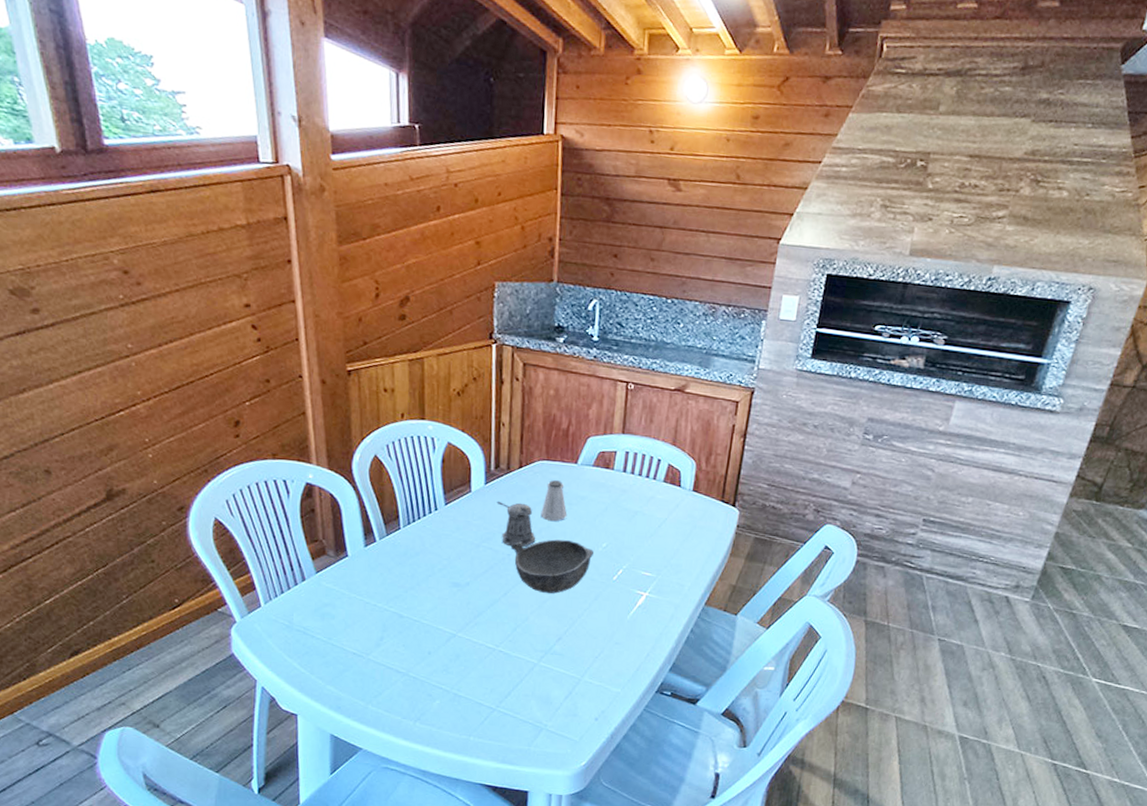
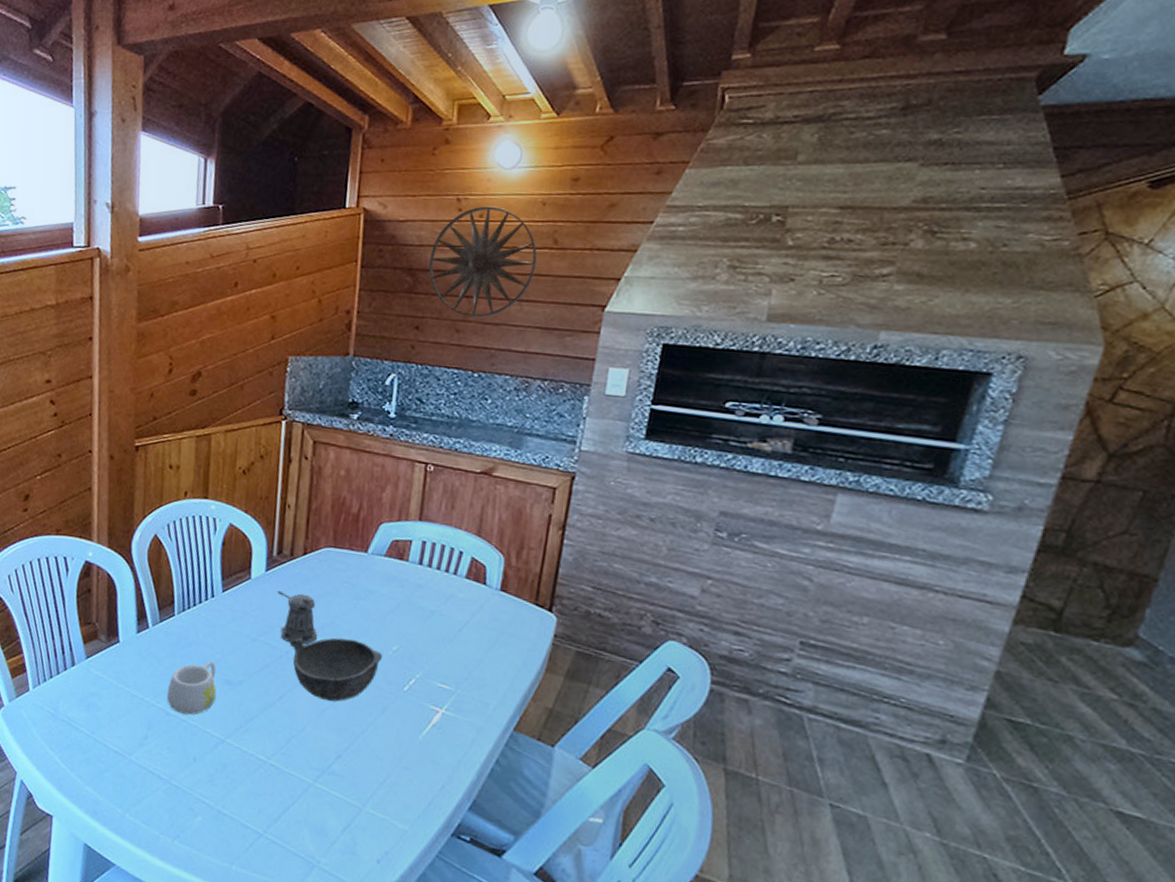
mug: none [398,567,446,616] -> present [167,660,217,715]
saltshaker: present [541,480,567,521] -> none [324,570,354,617]
wall art: none [624,139,723,248] -> present [428,206,538,318]

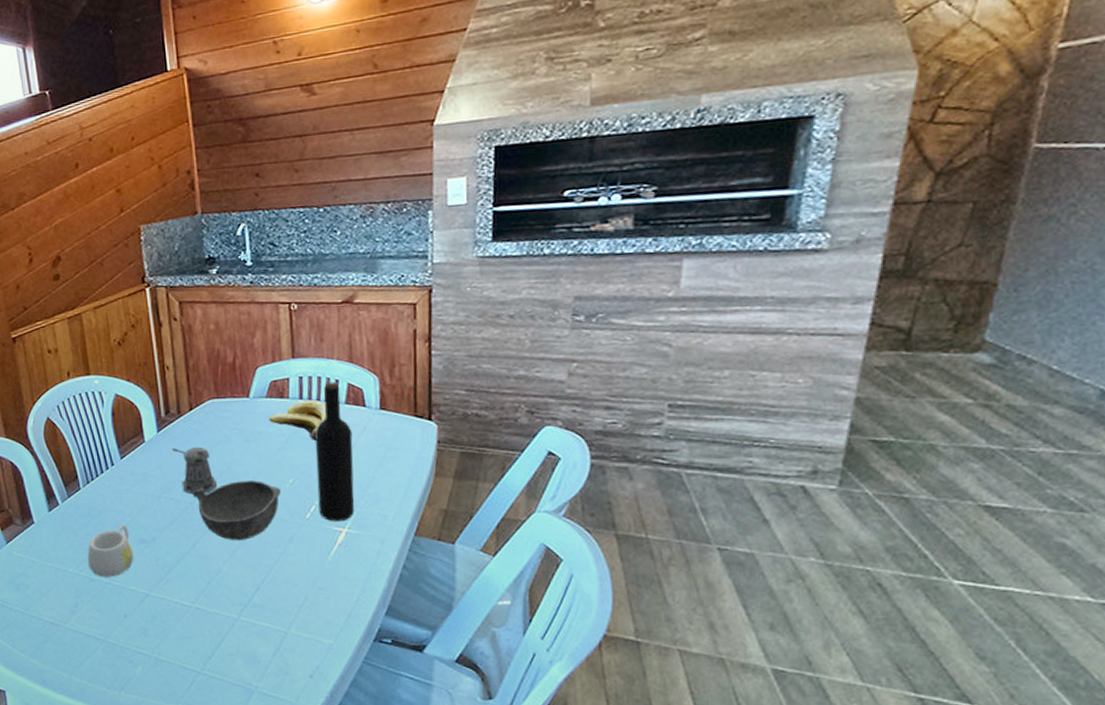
banana: none [383,566,445,610] -> present [269,399,326,440]
wine bottle: none [418,552,468,701] -> present [314,381,355,522]
wall art: present [428,206,538,318] -> none [257,42,361,155]

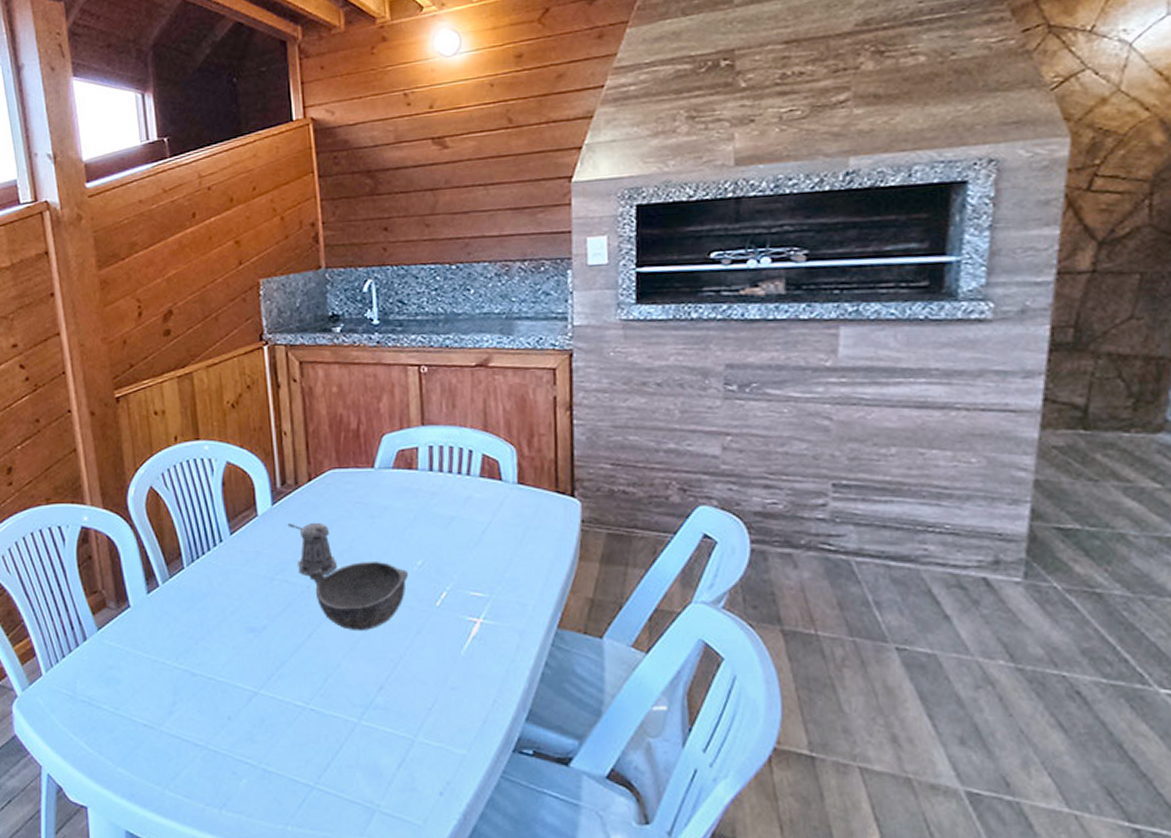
mug: present [87,524,134,577] -> none [188,609,241,671]
banana: present [269,399,326,440] -> none [396,471,459,517]
wine bottle: present [314,381,355,522] -> none [445,452,491,611]

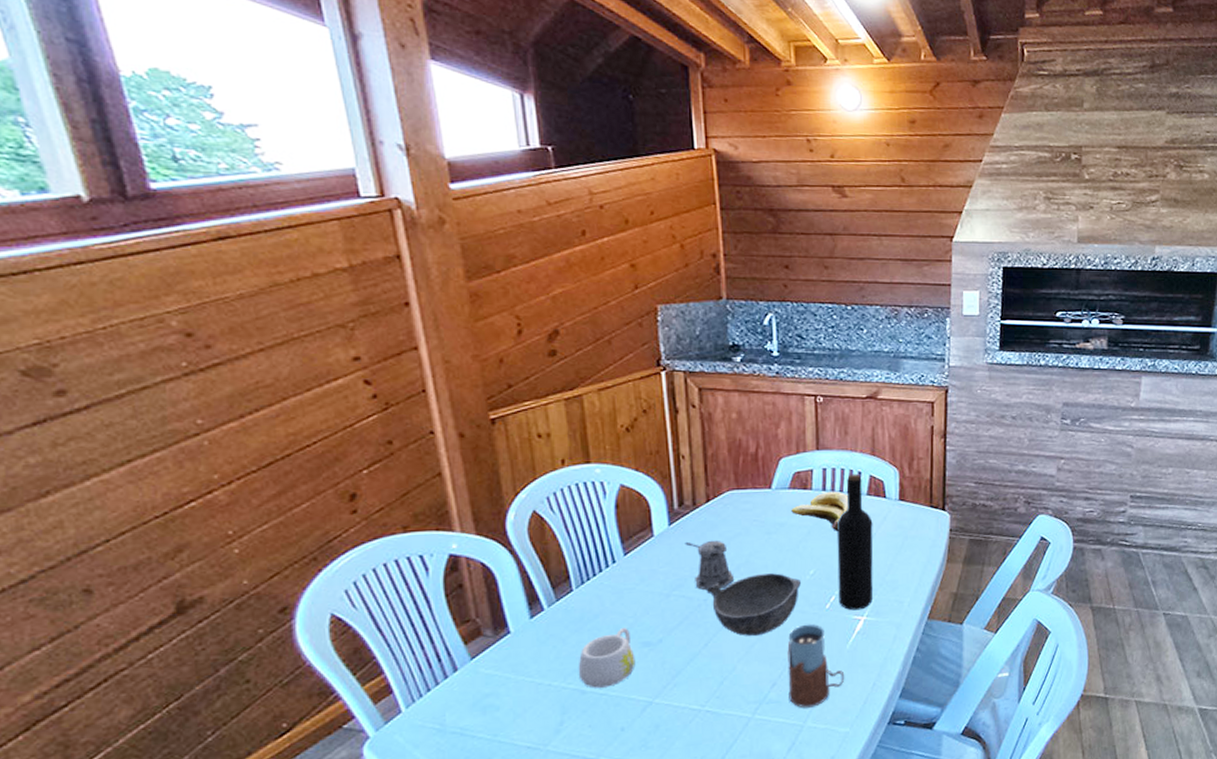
mug: none [188,609,241,671] -> present [578,627,636,688]
drinking glass: none [394,622,460,720] -> present [787,624,845,708]
banana: none [396,471,459,517] -> present [791,491,848,531]
wine bottle: none [445,452,491,611] -> present [836,473,873,611]

